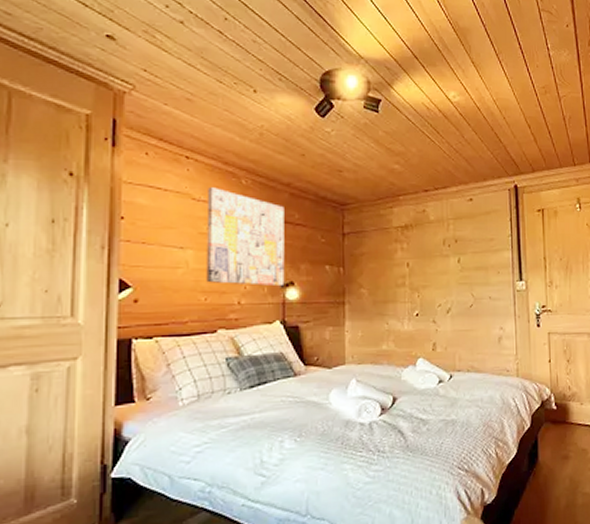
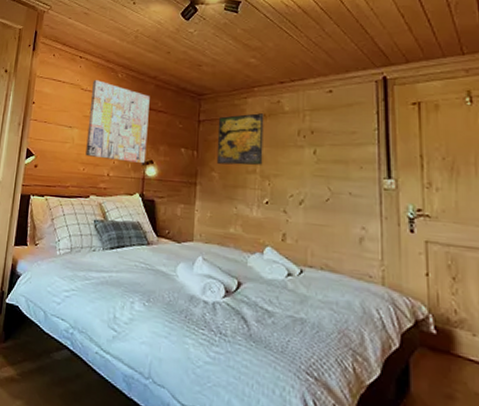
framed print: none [364,223,411,279] -> present [216,113,264,166]

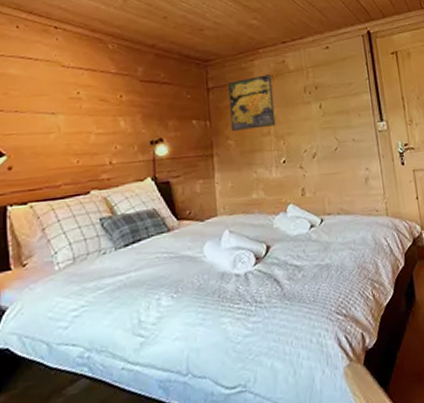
wall art: present [85,80,150,164] -> none [76,54,154,146]

